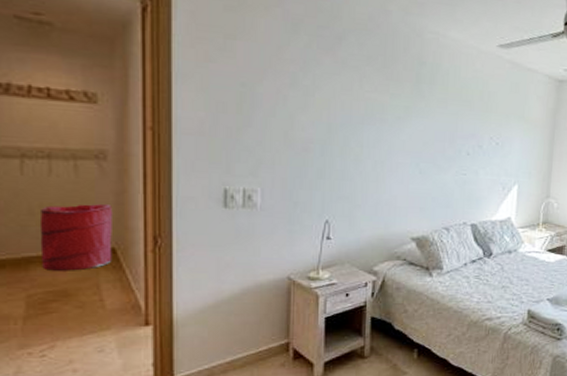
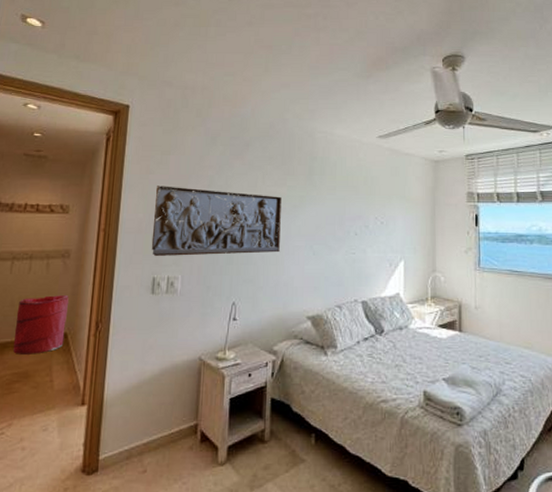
relief sculpture: none [219,78,383,169] -> present [151,186,282,257]

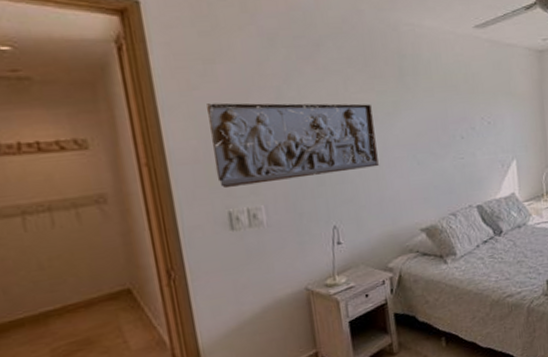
laundry hamper: present [13,295,69,354] -> none [50,247,129,322]

